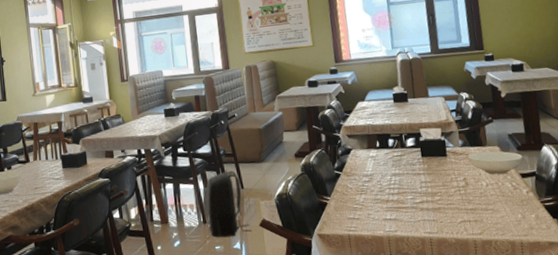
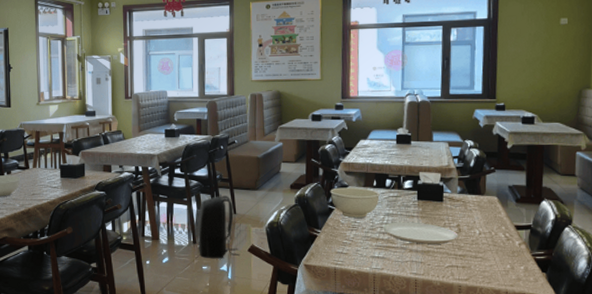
soup bowl: none [334,150,384,182] -> present [330,187,380,218]
plate: none [391,179,467,202] -> present [383,222,458,244]
bowl: present [467,151,523,175] -> none [464,200,521,224]

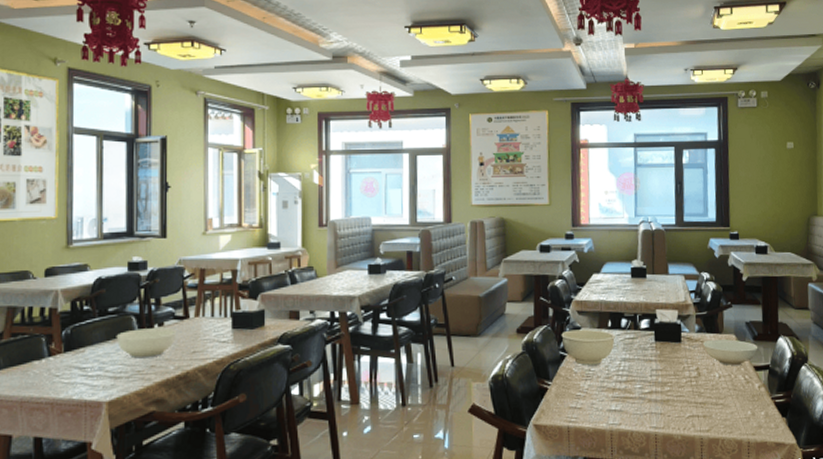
backpack: present [197,194,239,259] -> none [407,342,458,424]
plate: present [383,222,458,244] -> none [619,367,698,393]
bowl: none [464,200,521,224] -> present [702,339,758,365]

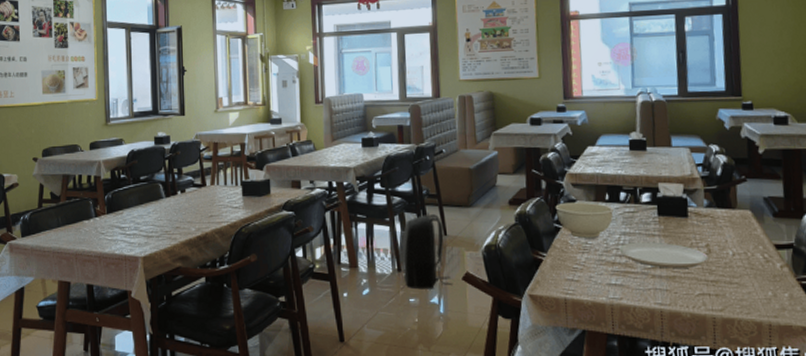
bowl: present [116,327,178,359] -> none [147,194,197,221]
backpack: none [407,342,458,424] -> present [402,212,452,289]
plate: none [619,367,698,393] -> present [619,242,709,268]
bowl: present [702,339,758,365] -> none [712,214,780,243]

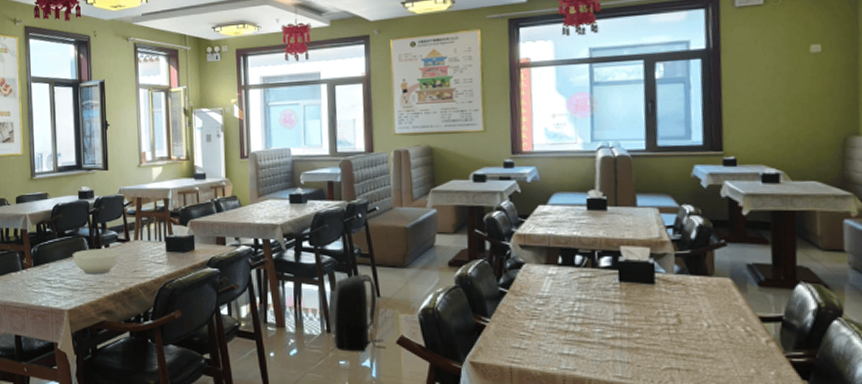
bowl: none [147,194,197,221] -> present [72,249,121,275]
soup bowl: present [555,202,613,238] -> none [500,265,567,303]
plate: present [619,242,709,268] -> none [573,310,679,339]

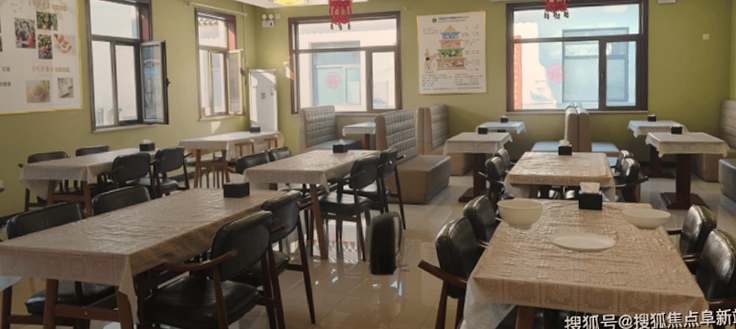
bowl: present [72,249,121,275] -> none [133,196,181,221]
soup bowl: none [500,265,567,303] -> present [497,199,544,229]
plate: none [573,310,679,339] -> present [547,231,617,252]
bowl: none [684,282,766,314] -> present [621,207,672,230]

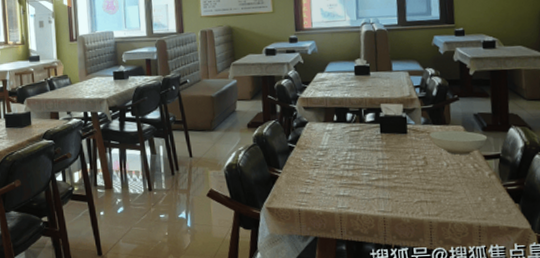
backpack: present [367,209,410,276] -> none [152,136,198,206]
soup bowl: present [497,199,544,229] -> none [289,123,341,155]
plate: present [547,231,617,252] -> none [346,156,426,180]

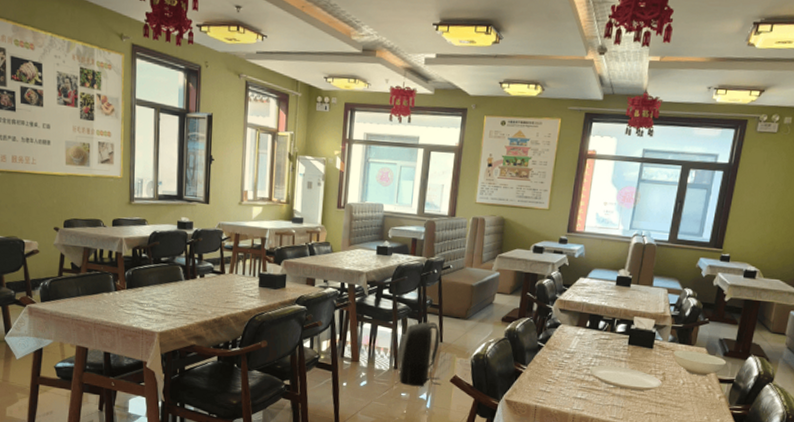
backpack: none [152,136,198,206] -> present [398,320,441,387]
plate: none [346,156,426,180] -> present [589,365,663,391]

